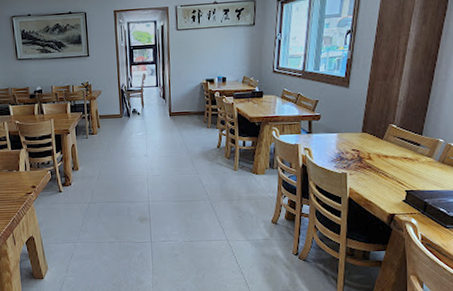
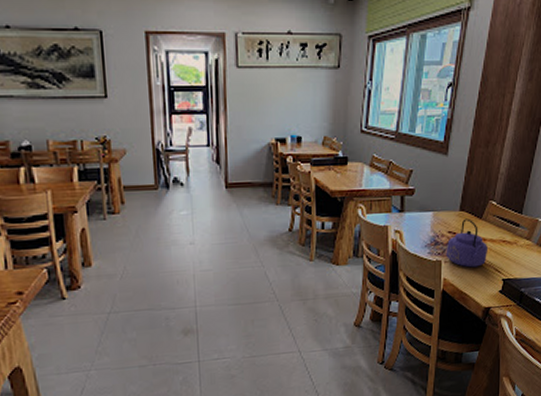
kettle: none [350,139,390,180] -> present [446,218,487,268]

